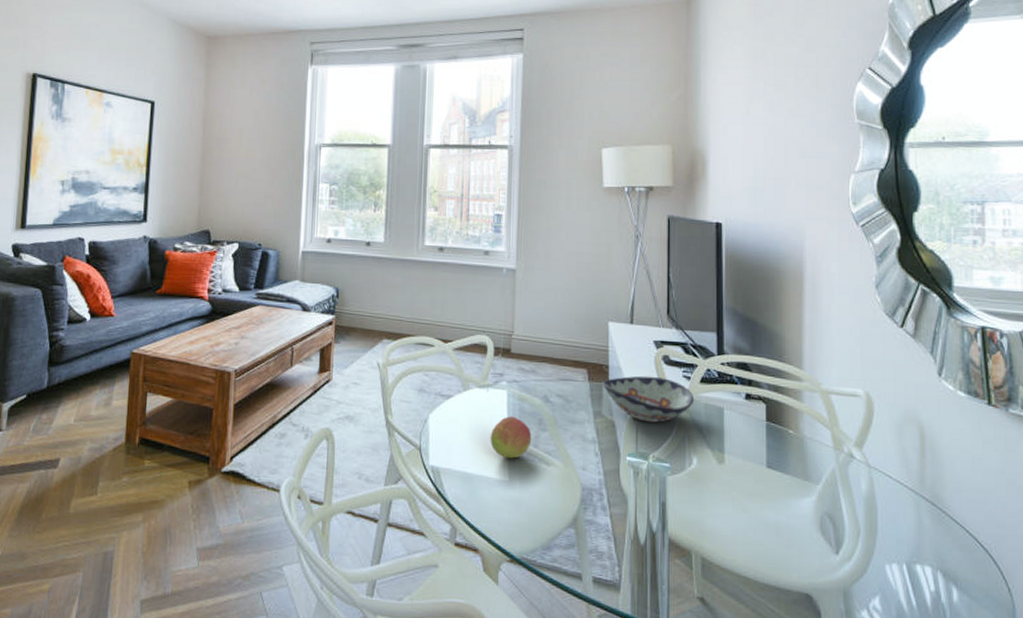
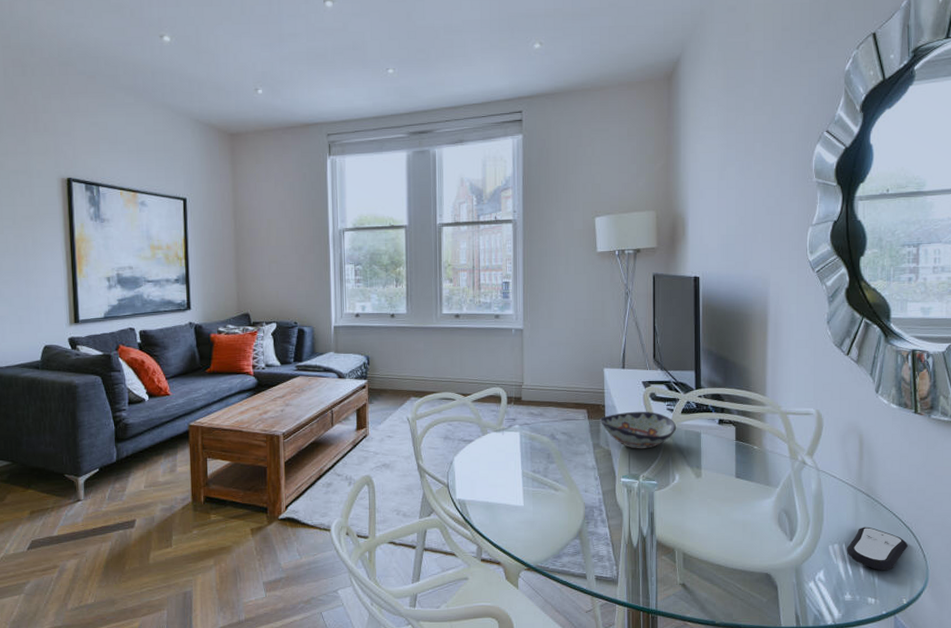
fruit: present [490,416,532,459] -> none [507,453,542,488]
remote control: none [909,544,987,605] -> present [847,527,908,571]

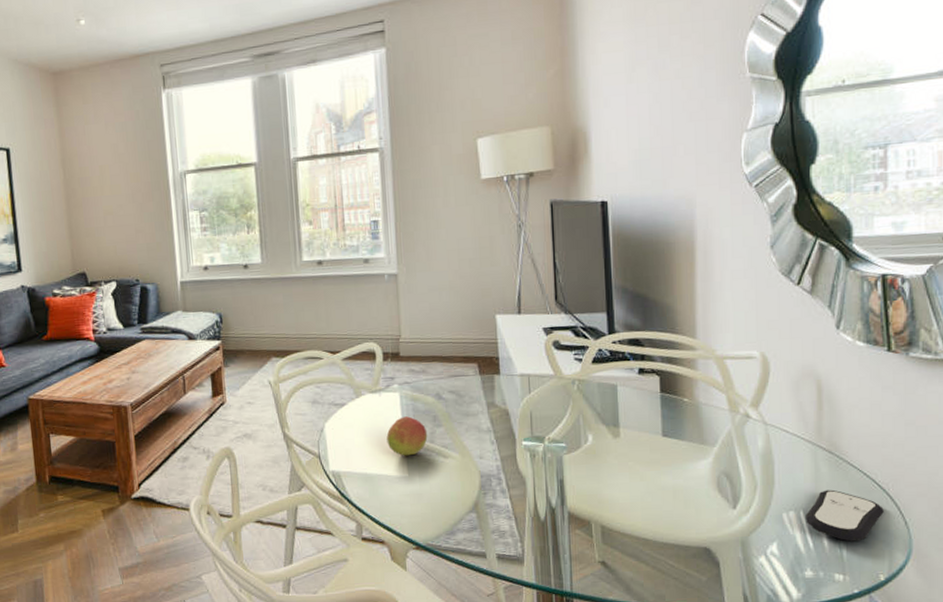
fruit: none [507,453,542,488] -> present [386,416,428,456]
decorative bowl: present [600,411,677,449] -> none [494,362,587,407]

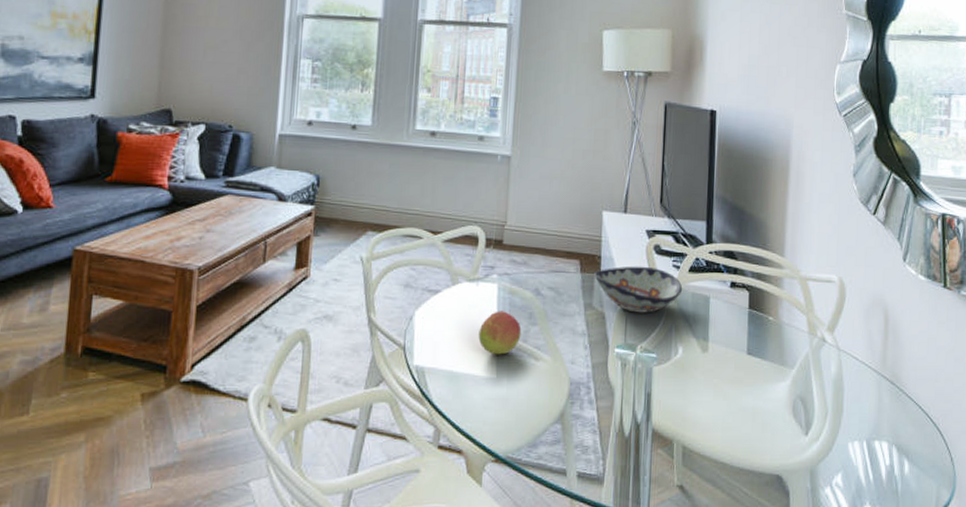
decorative bowl: none [494,362,587,407] -> present [594,266,683,313]
remote control: present [806,489,884,542] -> none [868,421,934,476]

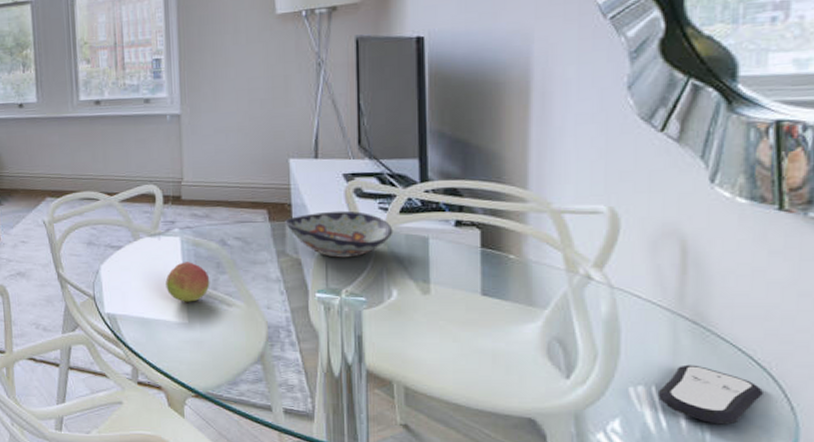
remote control: none [868,421,934,476] -> present [659,364,763,425]

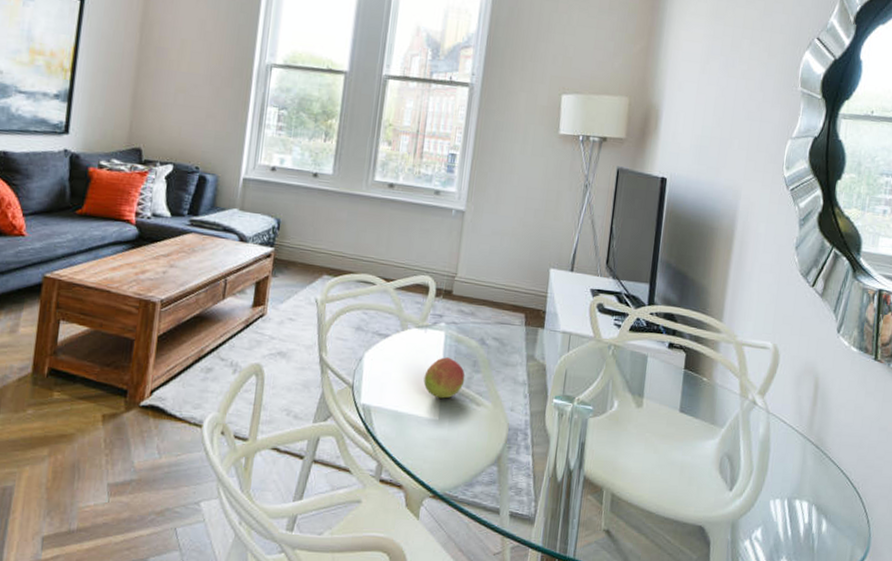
decorative bowl: present [285,210,393,258] -> none [538,322,623,368]
remote control: present [659,364,763,425] -> none [788,482,853,535]

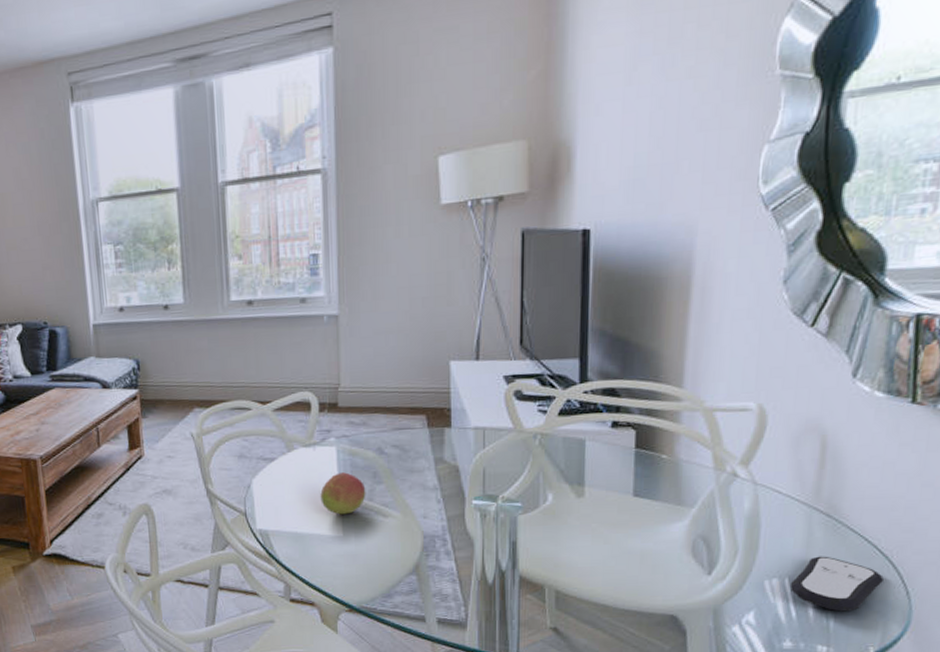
remote control: none [788,482,853,535] -> present [790,556,884,612]

